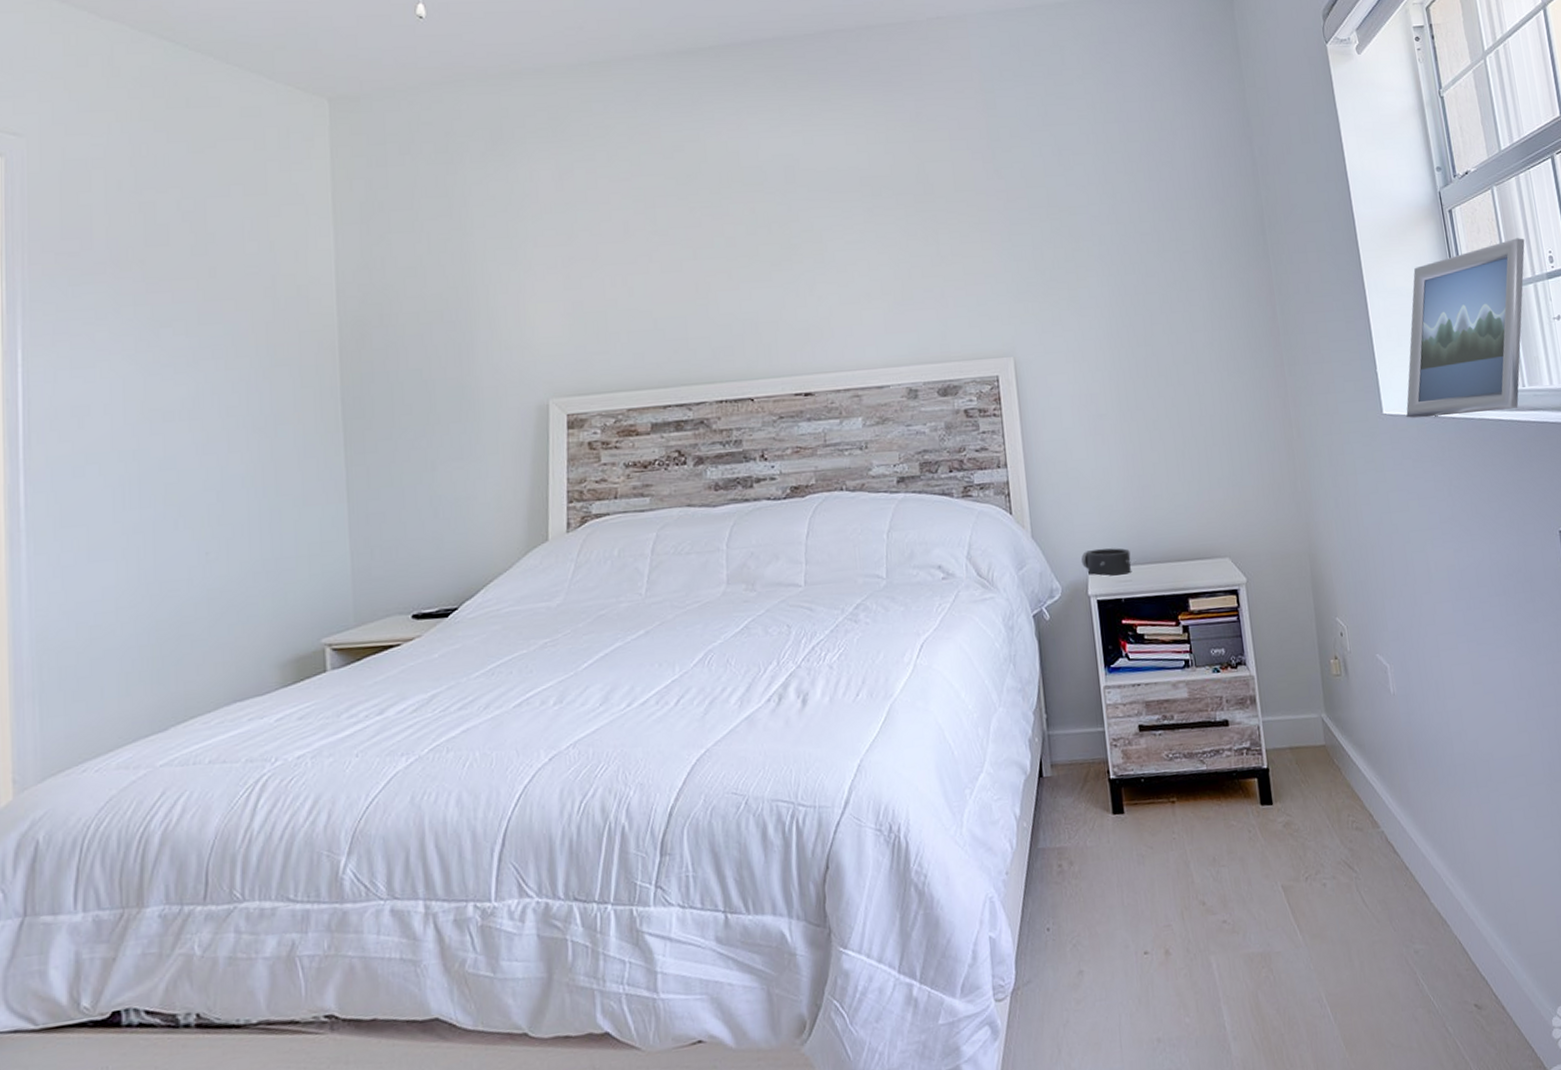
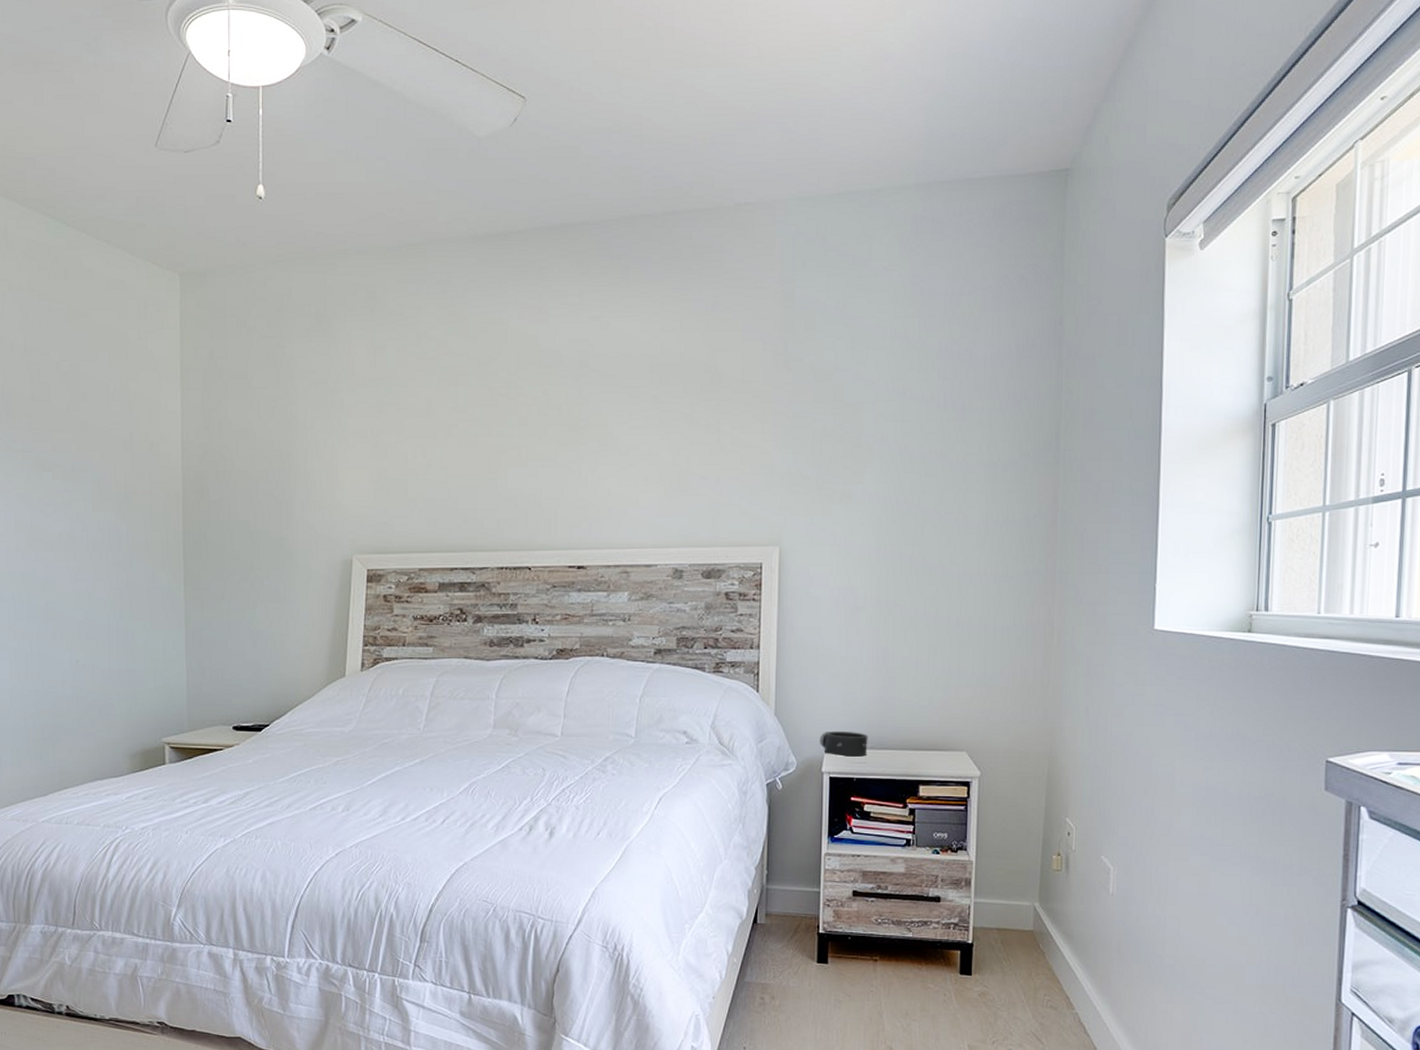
picture frame: present [1406,238,1525,419] -> none [1180,457,1355,637]

